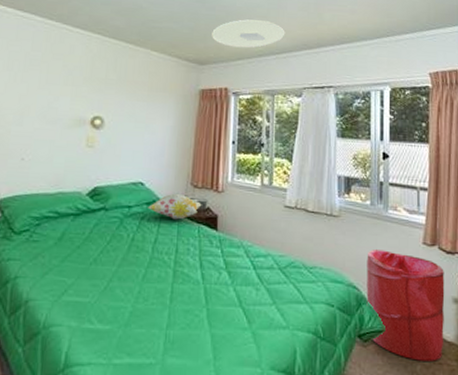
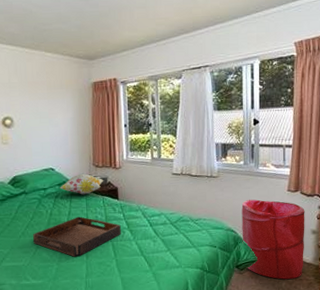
serving tray: none [106,246,217,299] -> present [33,216,121,257]
ceiling light: present [212,19,285,48] -> none [97,11,164,40]

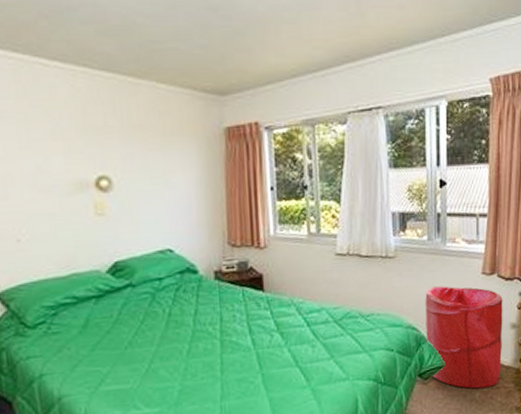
serving tray: present [33,216,121,257] -> none [144,316,268,373]
decorative pillow: present [60,173,104,195] -> none [182,255,244,286]

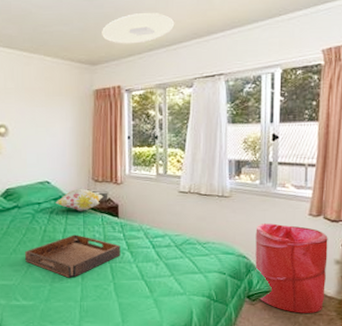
serving tray: none [144,316,268,373] -> present [25,234,120,278]
decorative pillow: none [182,255,244,286] -> present [55,188,104,211]
ceiling light: none [231,29,322,68] -> present [102,13,175,44]

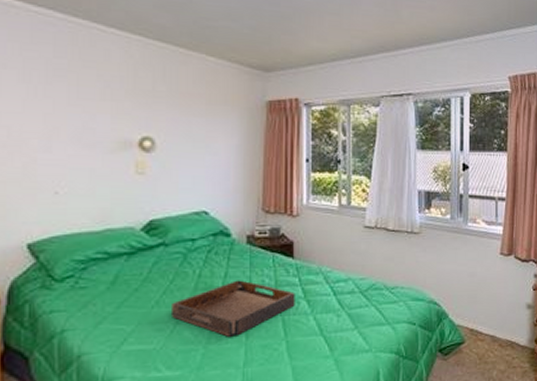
decorative pillow: present [55,188,104,211] -> none [215,220,276,250]
ceiling light: present [102,13,175,44] -> none [278,17,360,52]
laundry hamper: present [255,222,328,313] -> none [447,263,519,367]

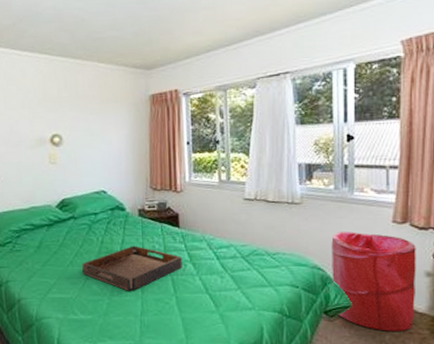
laundry hamper: none [447,263,519,367] -> present [331,231,416,331]

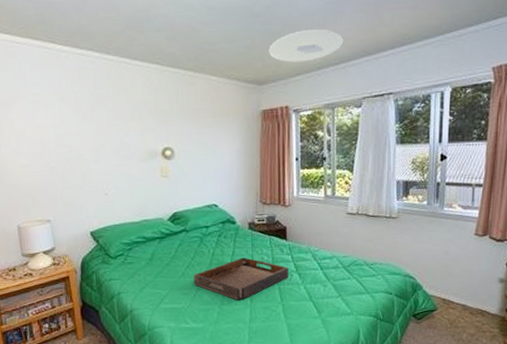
ceiling light: none [157,12,234,47] -> present [269,29,344,63]
laundry hamper: present [331,231,416,331] -> none [421,243,493,331]

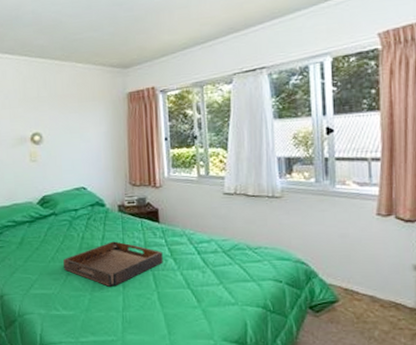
ceiling light: present [269,29,344,63] -> none [133,11,209,45]

